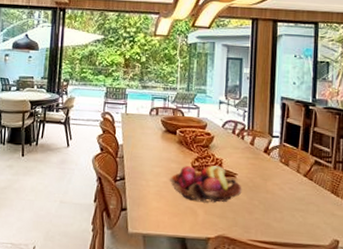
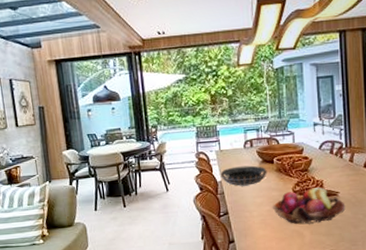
decorative bowl: none [122,132,169,154] -> present [220,165,267,186]

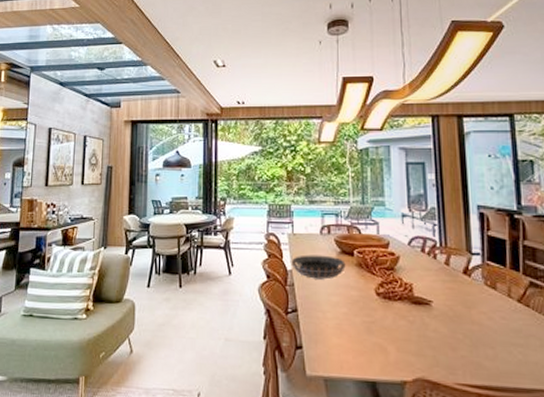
fruit basket: present [272,187,346,225] -> none [350,292,441,338]

